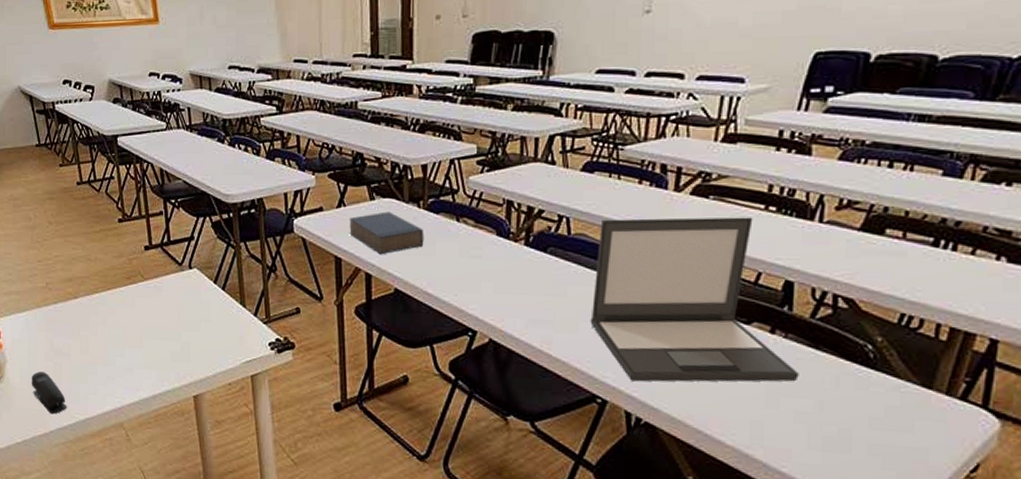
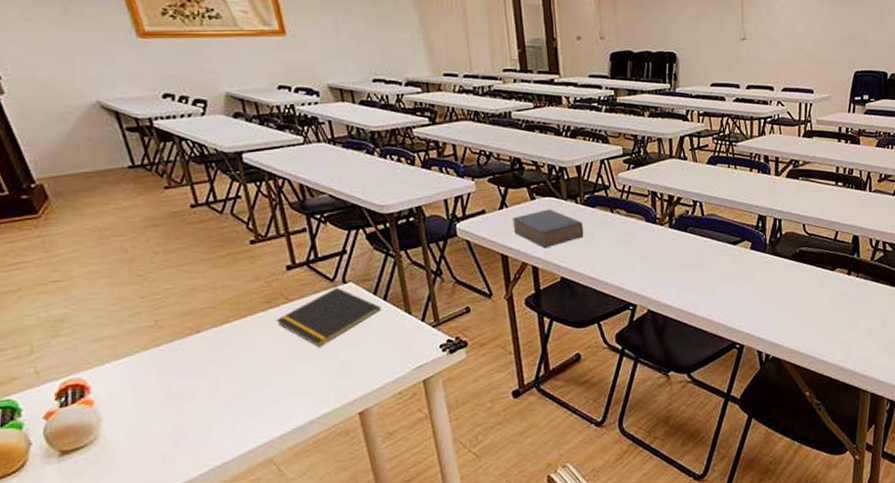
stapler: present [31,371,67,415] -> none [140,422,195,468]
notepad: none [134,271,219,327] -> present [276,287,381,348]
laptop: present [590,217,799,382] -> none [725,191,869,326]

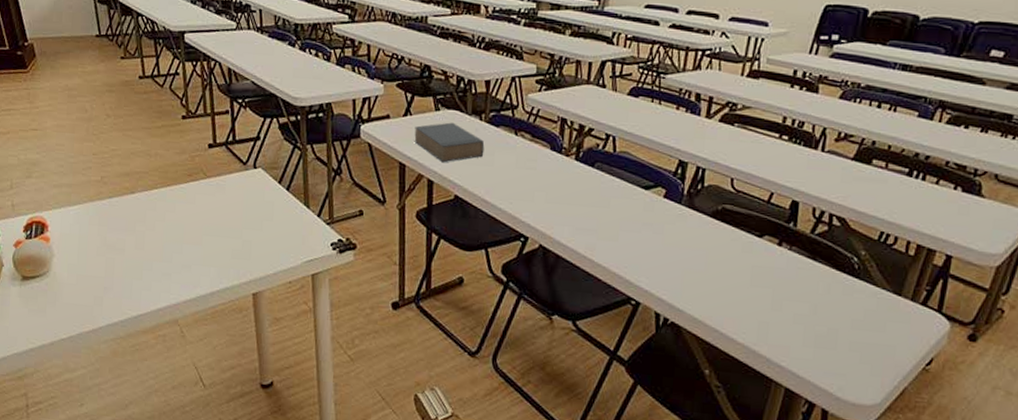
notepad: present [276,287,381,348] -> none [195,171,284,225]

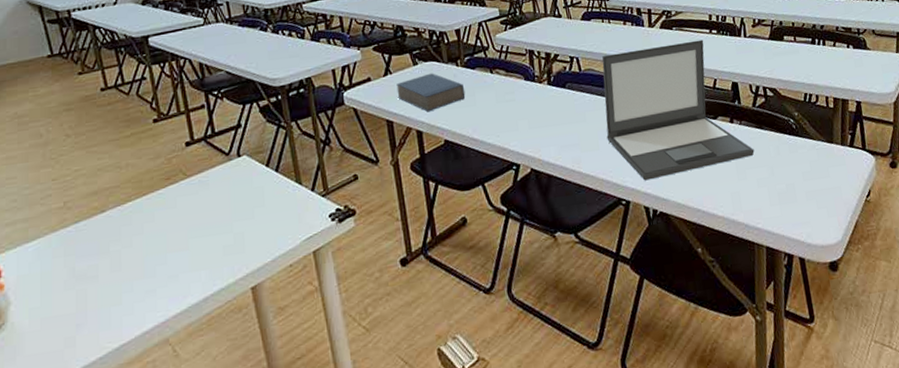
laptop: none [629,139,799,288] -> present [602,39,755,181]

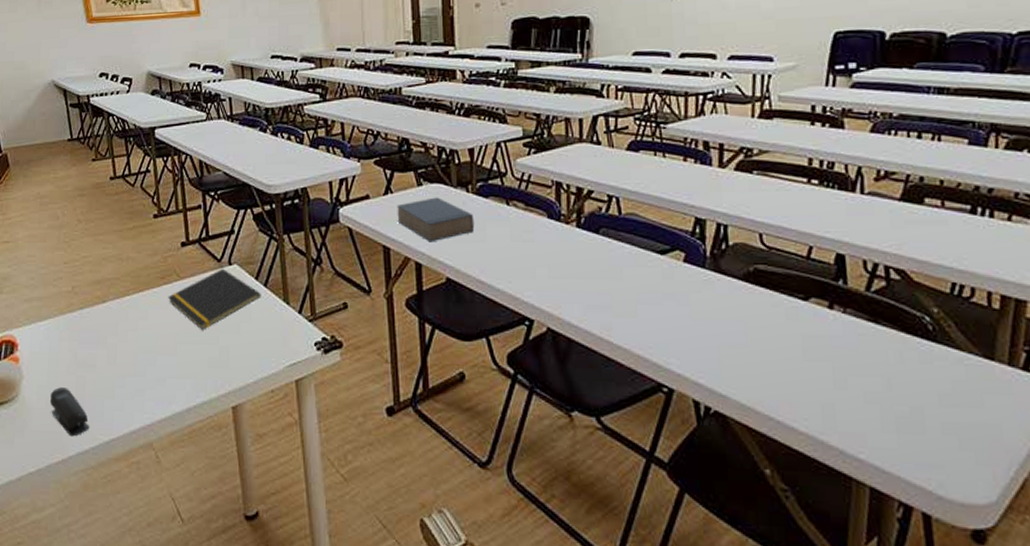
stapler: none [45,304,95,352] -> present [49,387,90,437]
notepad: none [175,160,273,222] -> present [168,268,261,330]
laptop: present [602,39,755,181] -> none [648,191,863,367]

